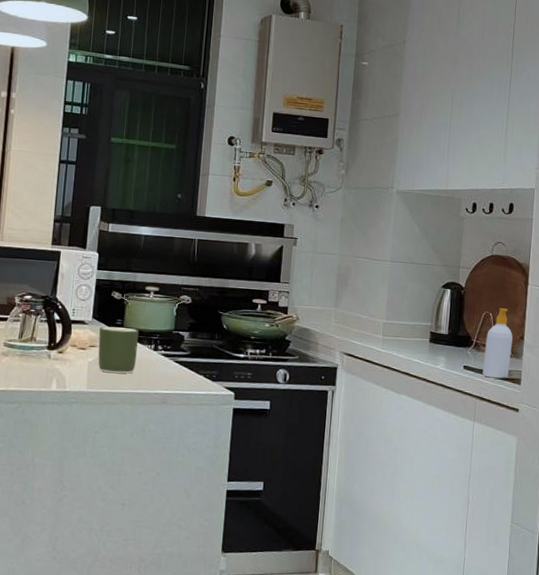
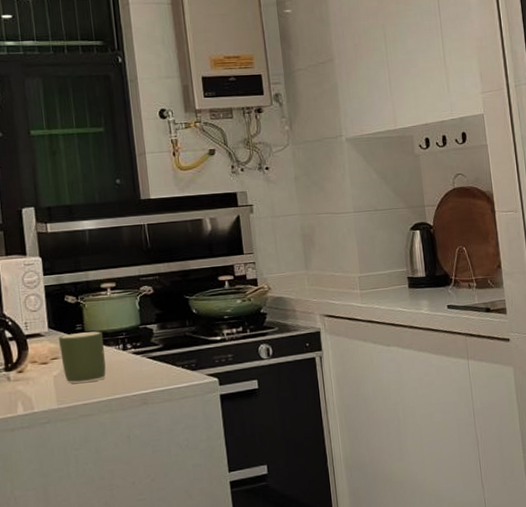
soap bottle: present [482,308,513,379] -> none [464,240,493,313]

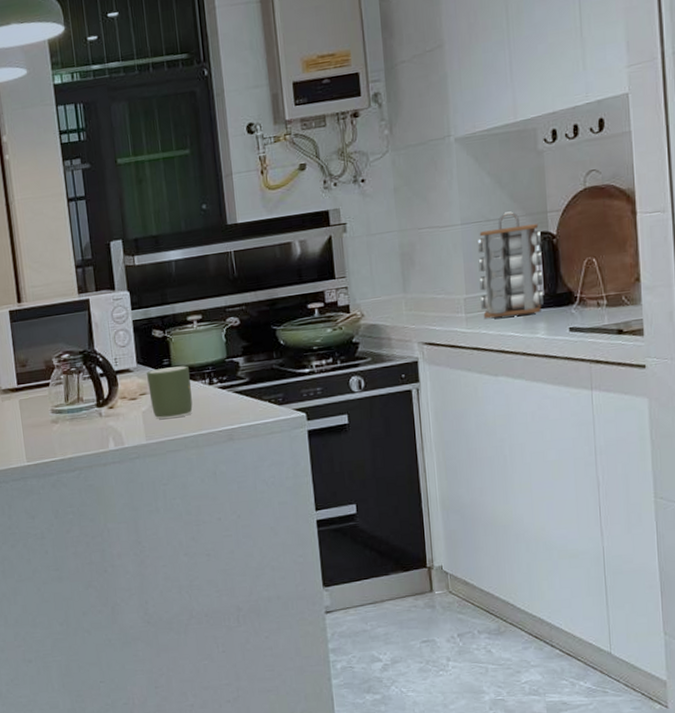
spice rack: none [368,204,425,296] -> present [477,211,544,319]

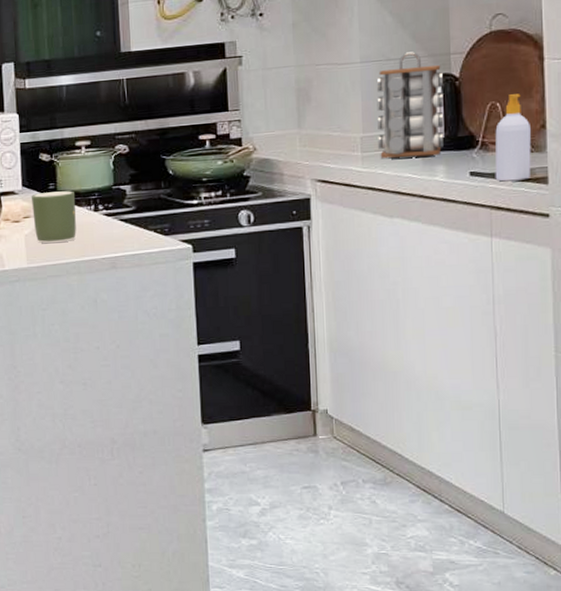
soap bottle: none [592,248,627,336] -> present [495,94,531,182]

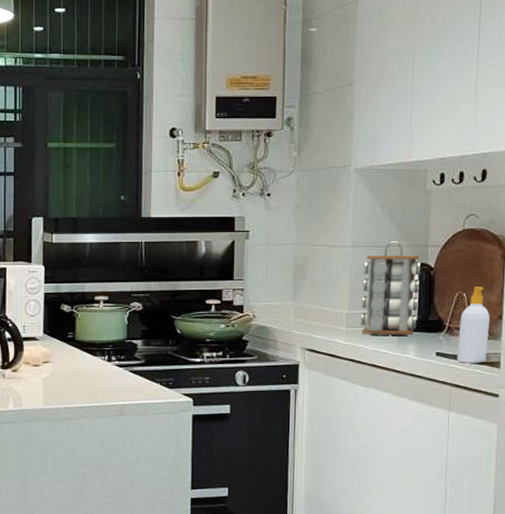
mug: present [32,191,76,244] -> none [51,341,92,388]

